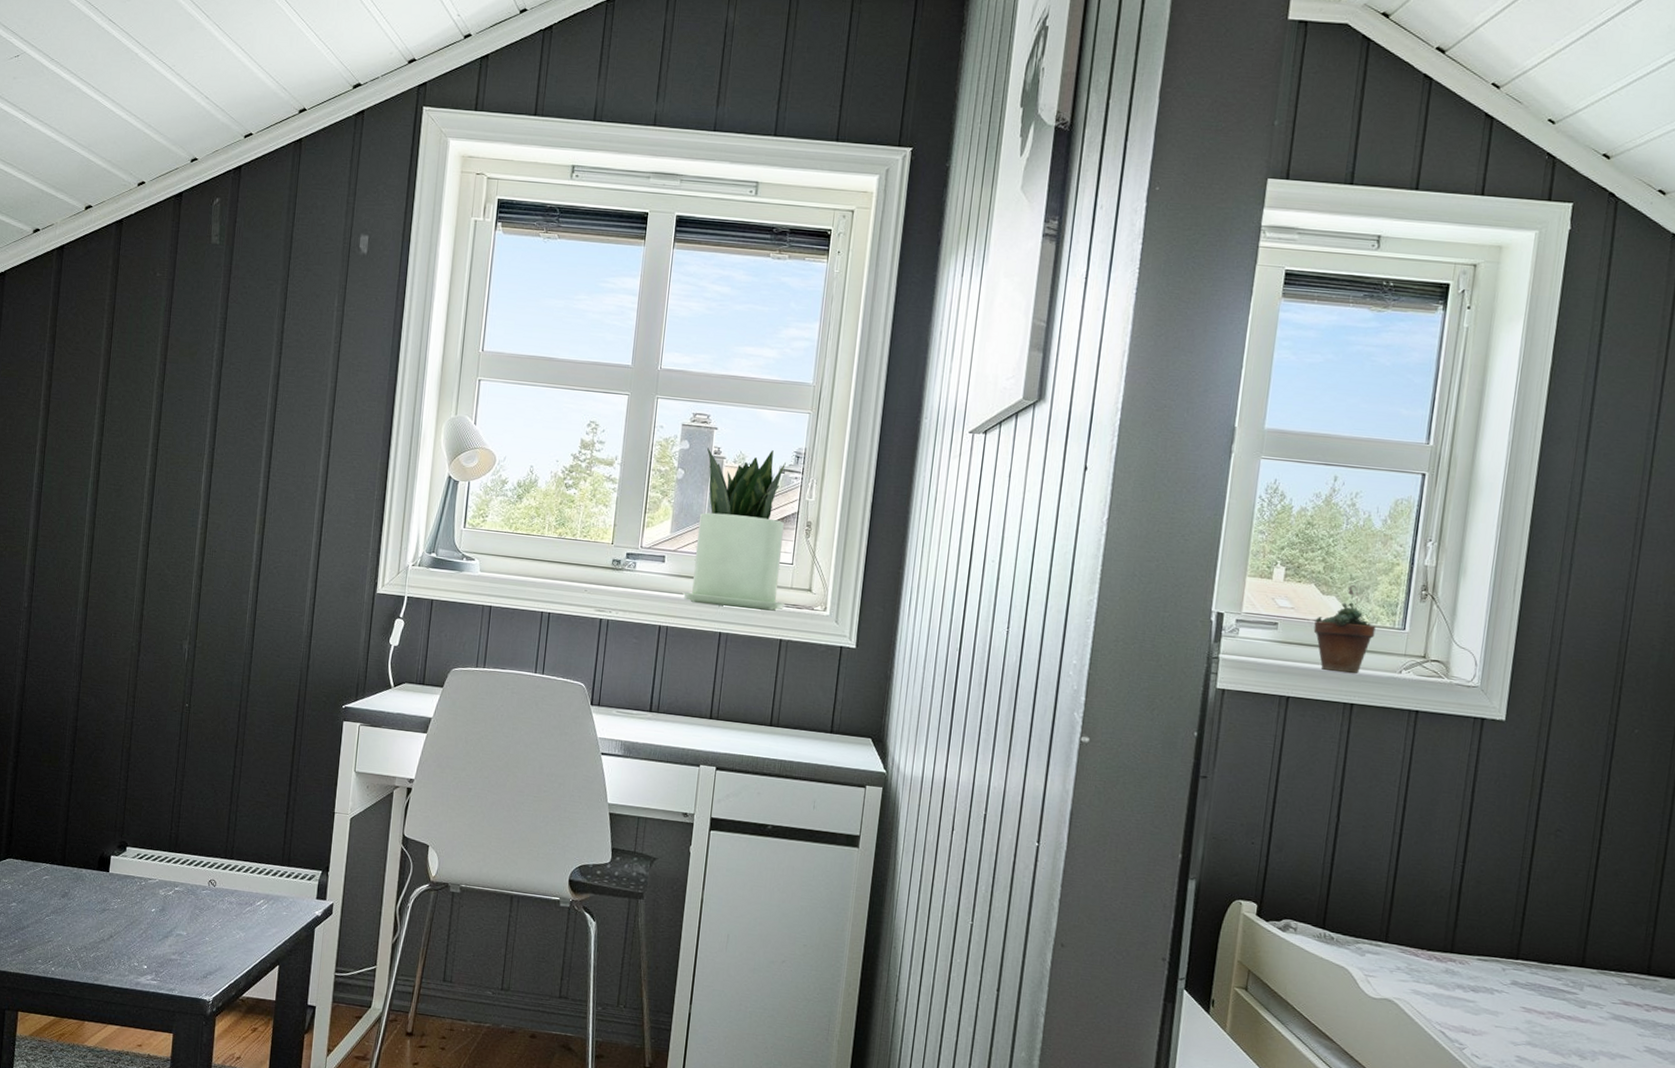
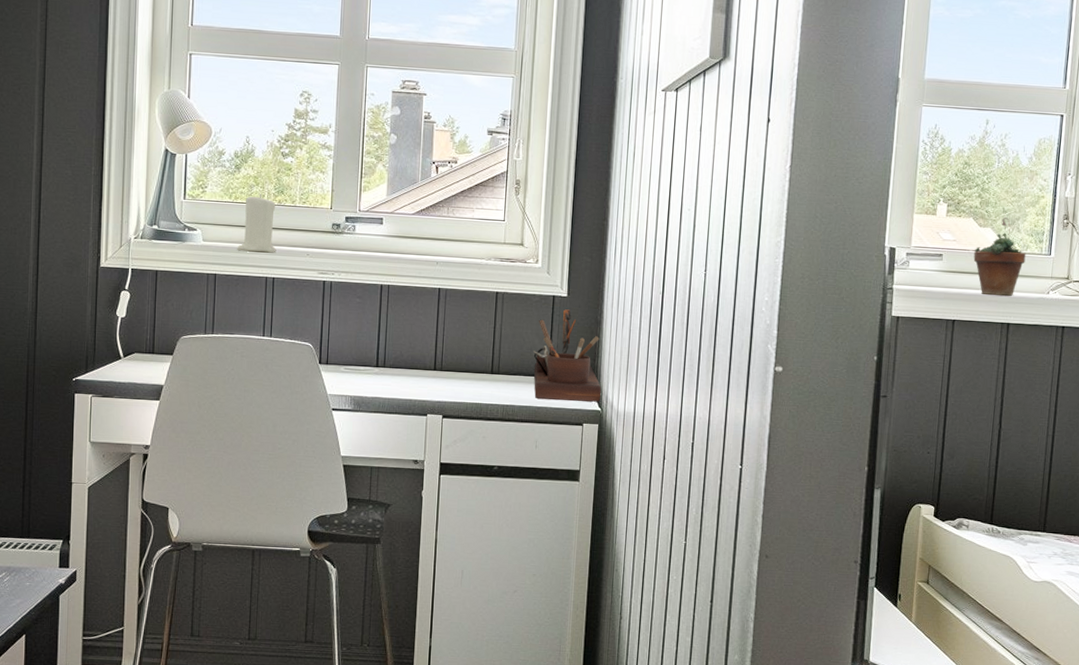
candle: none [514,525,556,587] -> present [237,193,276,253]
planter: present [682,448,786,611] -> none [401,113,500,266]
desk organizer: none [815,661,888,764] -> present [533,309,602,402]

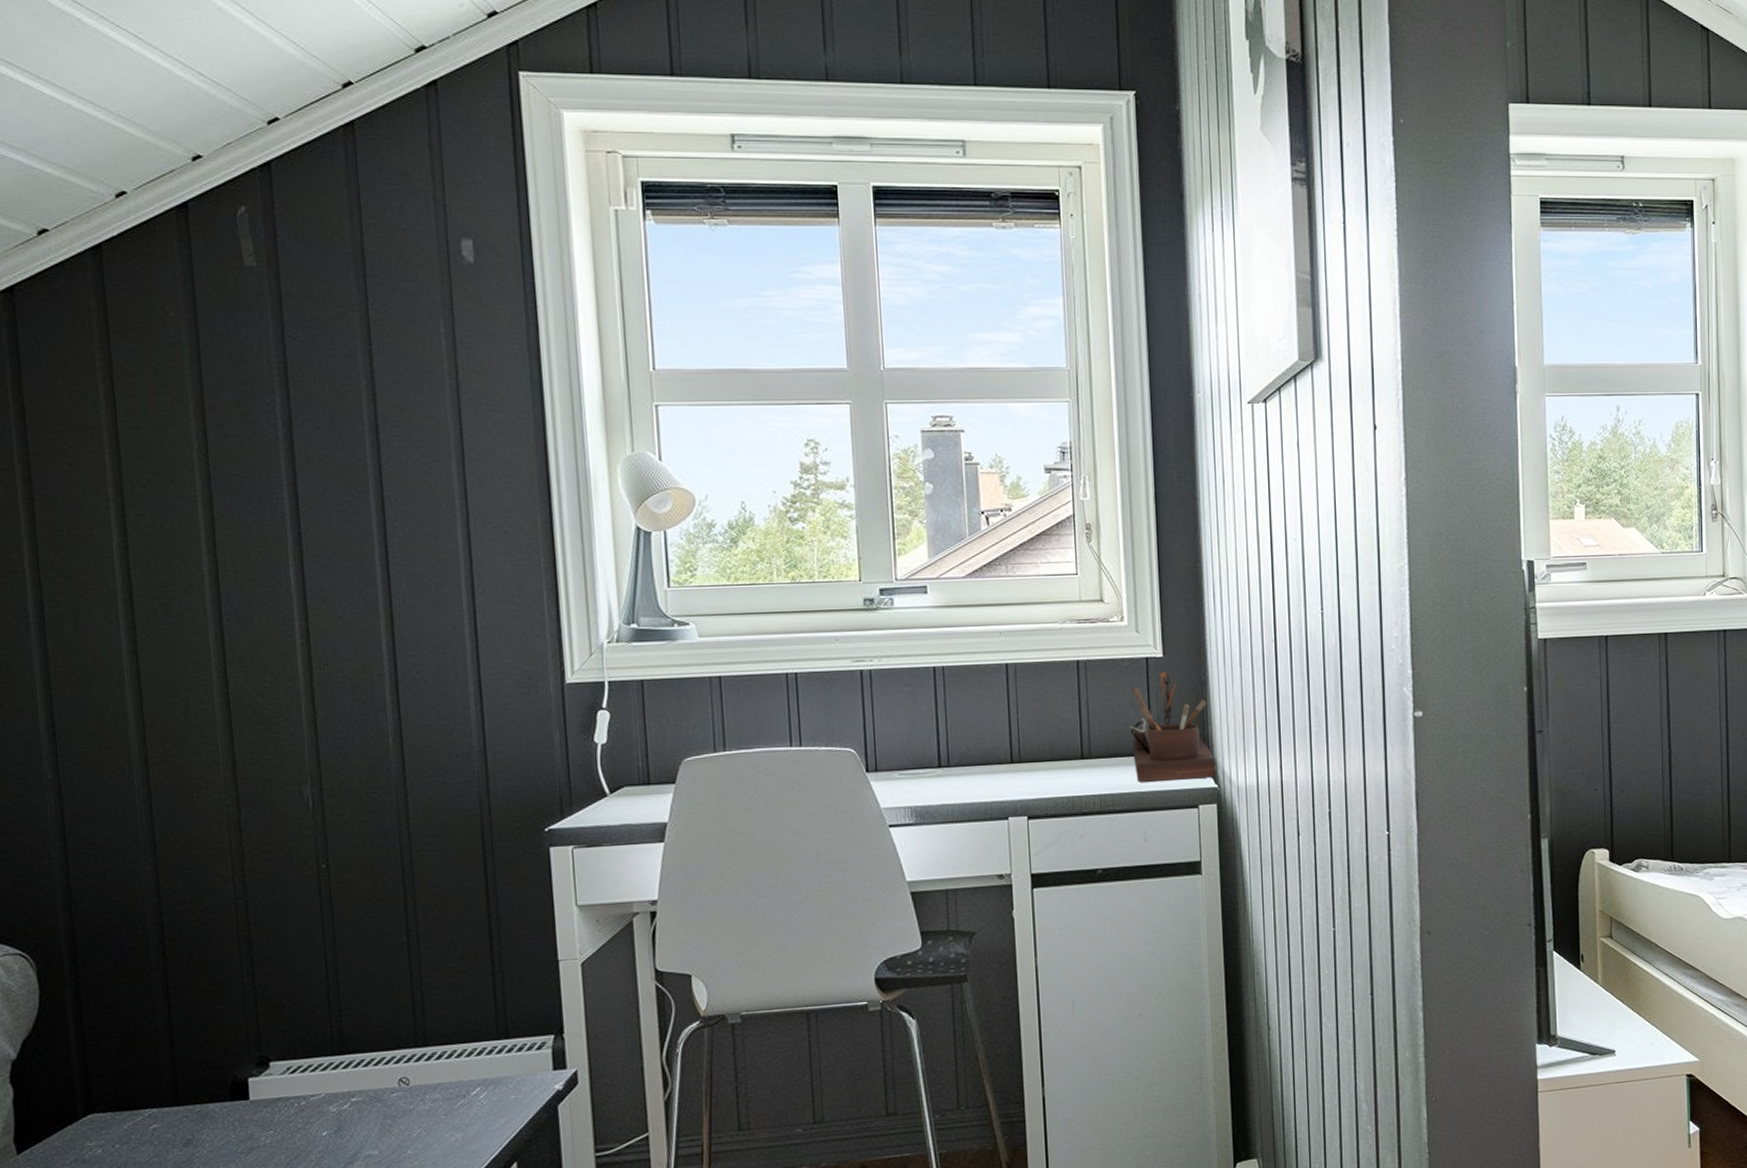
candle: present [237,193,276,253] -> none [744,570,796,645]
succulent plant: present [973,217,1026,296] -> none [1620,514,1676,603]

